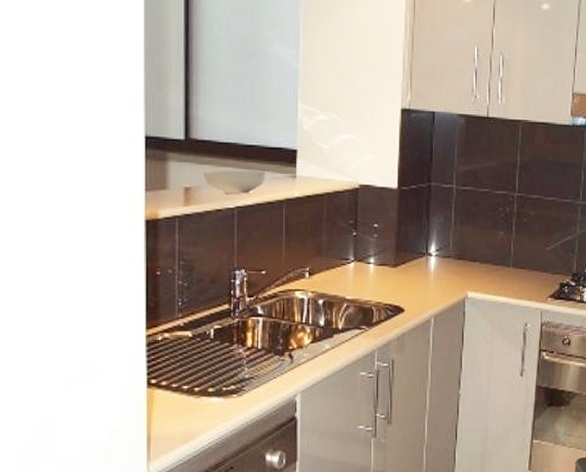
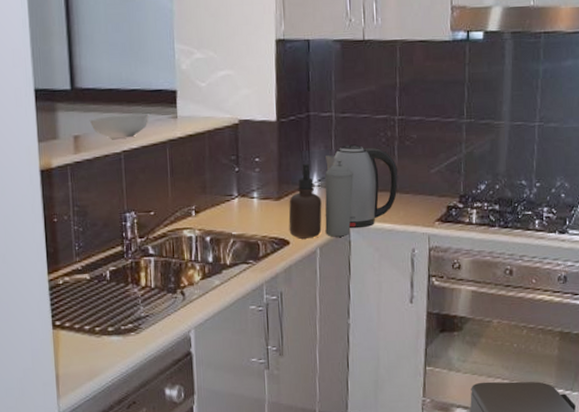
soap dispenser: none [404,232,438,307] -> present [288,163,322,239]
kettle: none [441,217,514,300] -> present [325,144,398,229]
canister: none [441,230,471,307] -> present [325,159,354,237]

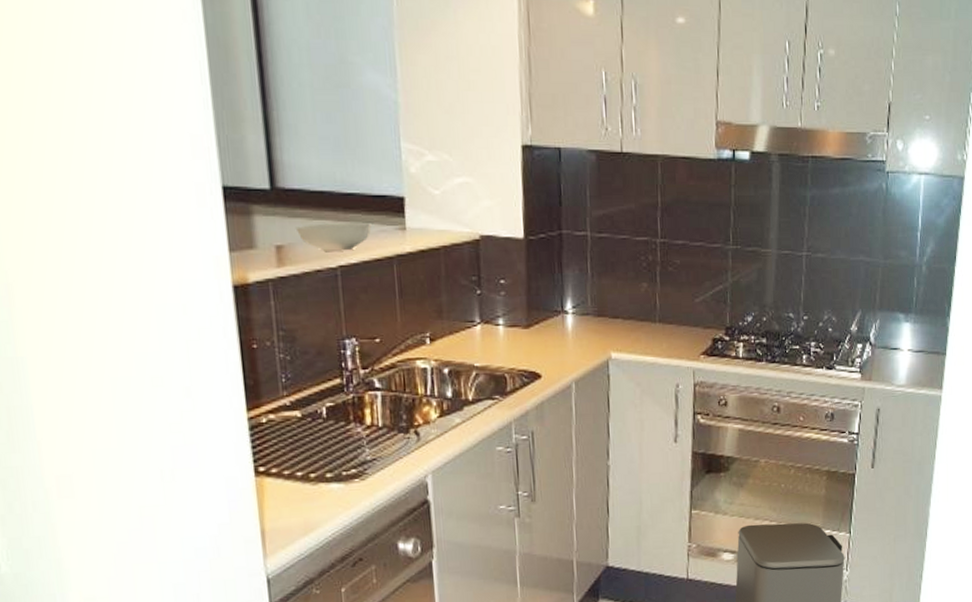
soap dispenser: present [288,163,322,239] -> none [539,287,578,372]
kettle: present [325,144,398,229] -> none [580,268,660,362]
canister: present [325,159,354,237] -> none [580,284,612,370]

